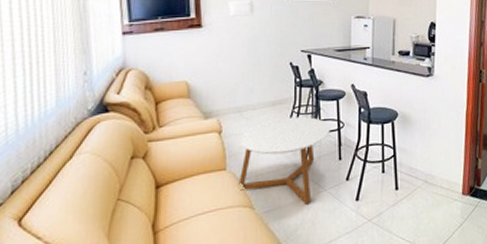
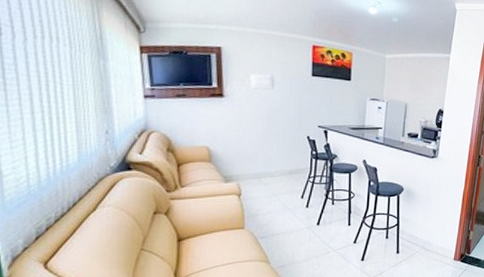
coffee table: present [238,116,330,205] -> none [255,185,342,262]

